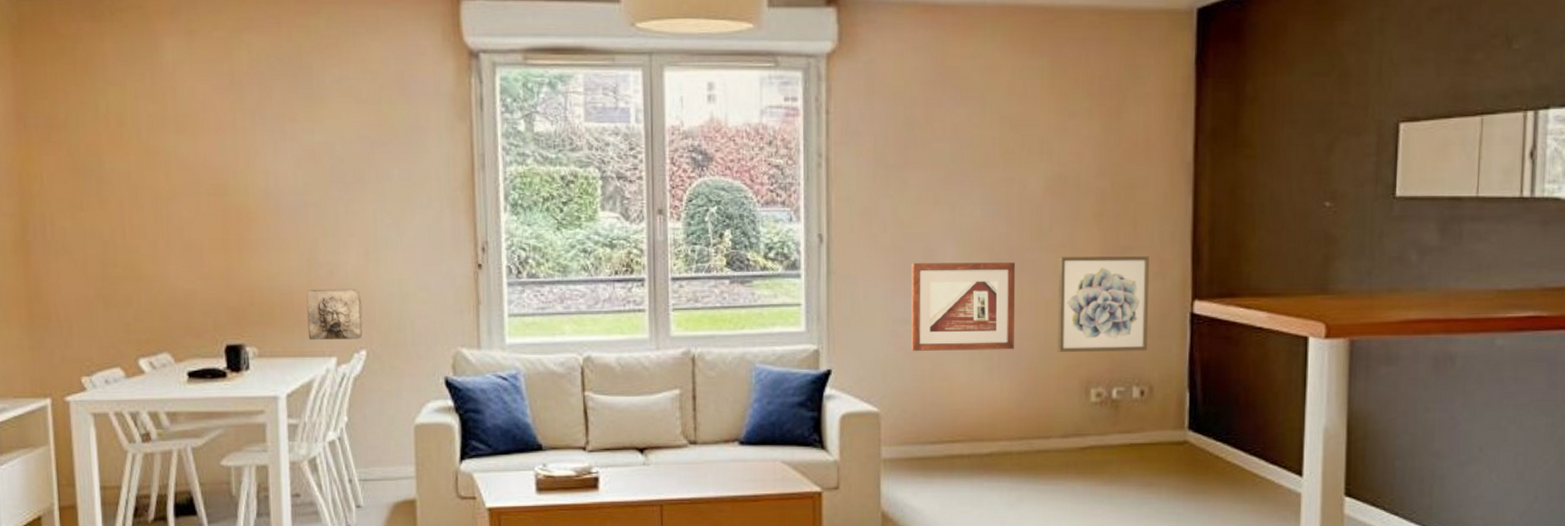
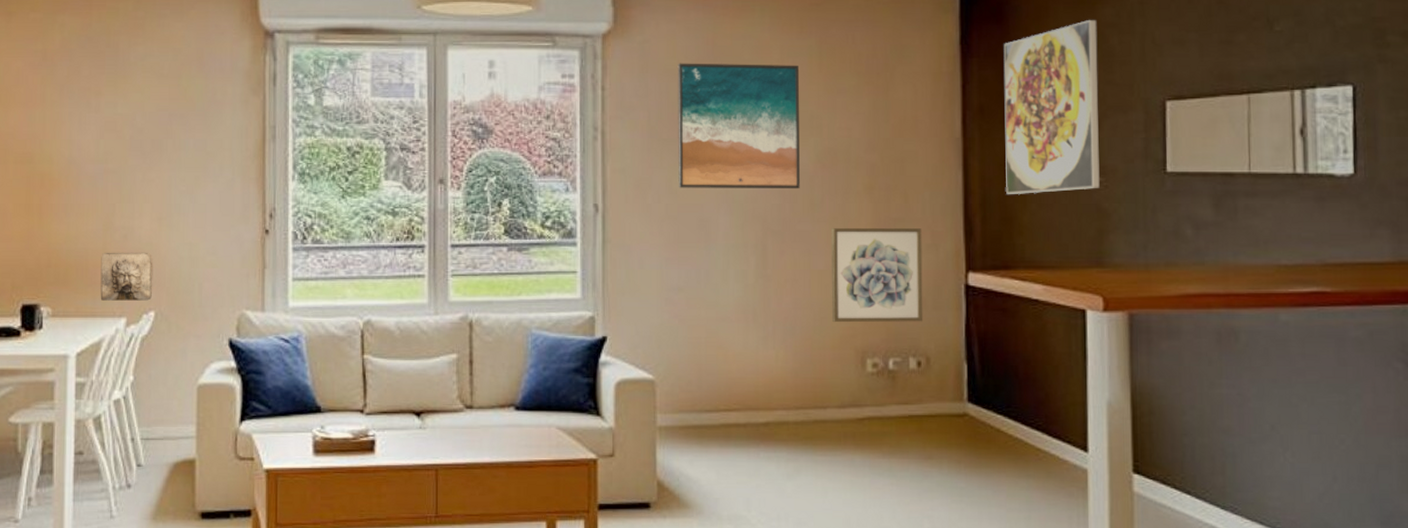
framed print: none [905,84,1031,217] -> present [677,63,800,189]
picture frame: present [912,262,1016,352] -> none [686,233,789,320]
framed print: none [1235,37,1335,220] -> present [1003,19,1100,194]

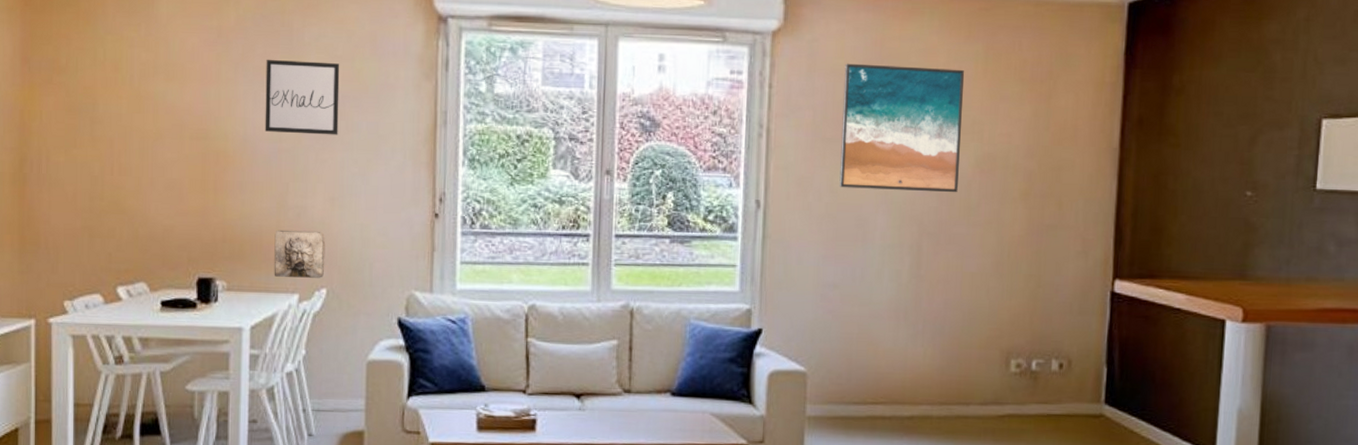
wall art: none [90,80,166,154] -> present [265,59,340,135]
wall art: present [831,228,923,322] -> none [981,232,1073,326]
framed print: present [1003,19,1100,194] -> none [1158,34,1262,206]

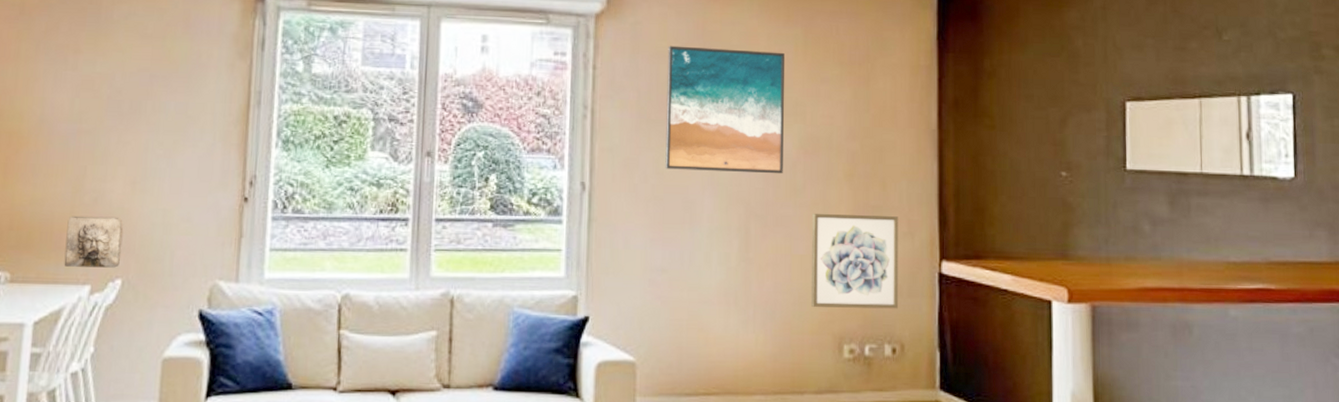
wall art: present [265,59,340,135] -> none [64,37,150,116]
wall art: none [981,232,1073,326] -> present [812,214,899,309]

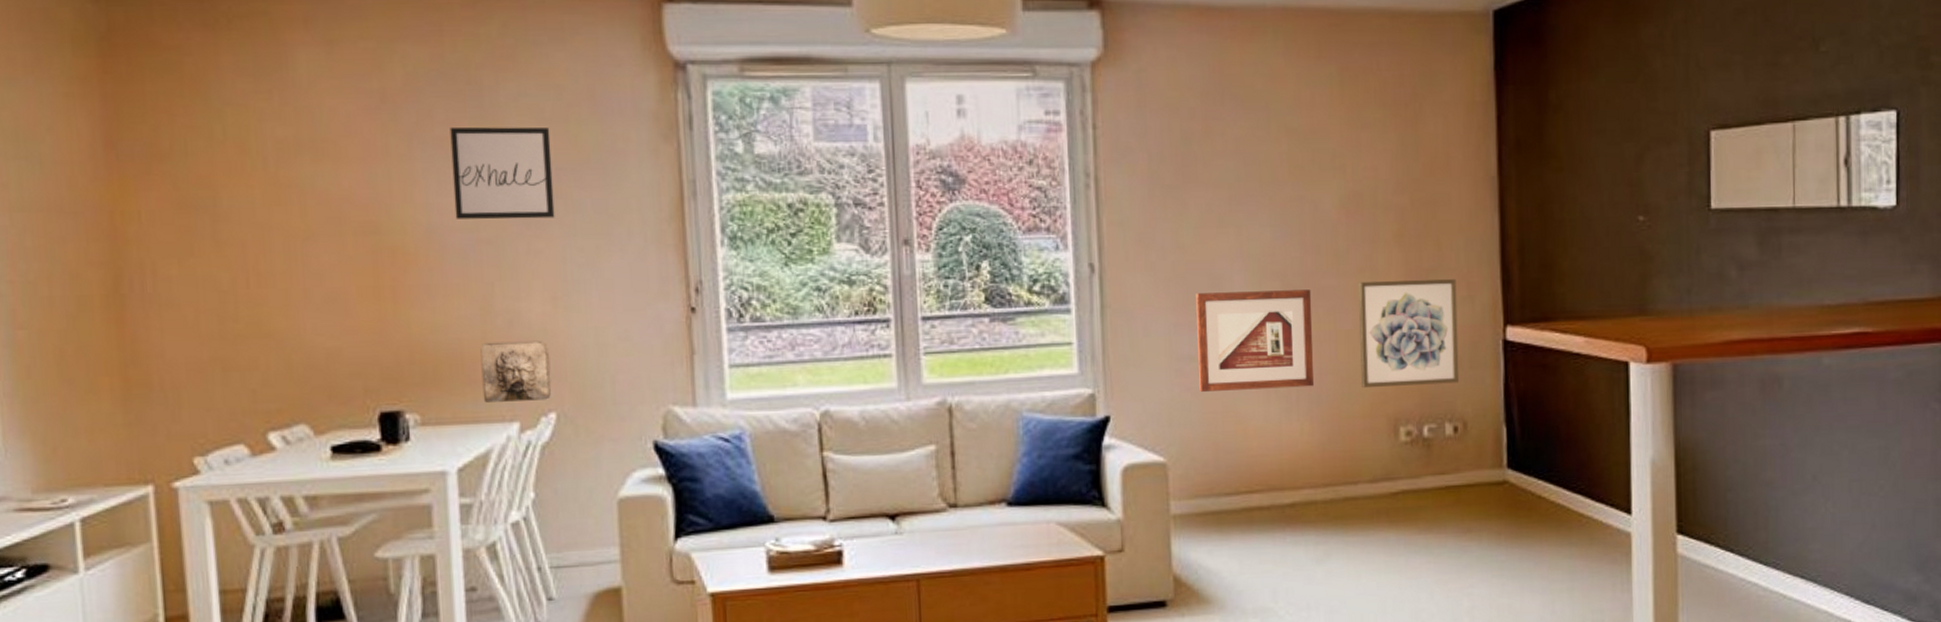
wall art: none [64,37,150,116] -> present [450,126,555,220]
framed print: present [665,45,785,174] -> none [1180,95,1323,242]
picture frame: none [669,214,771,303] -> present [1196,289,1314,393]

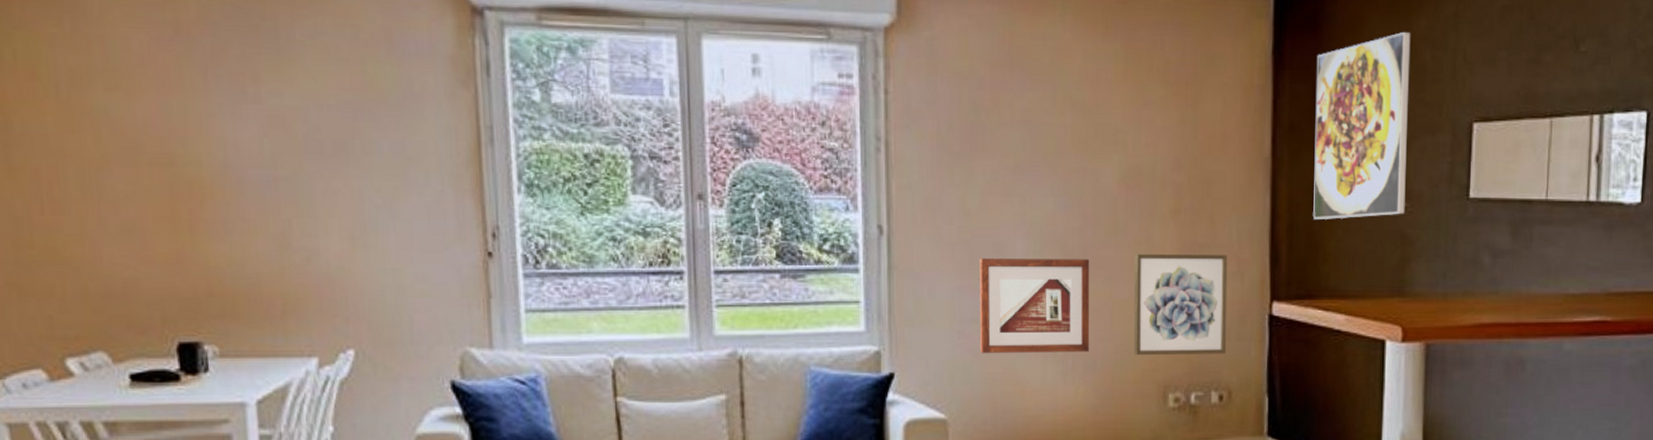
wall art: present [450,126,555,220] -> none [245,61,352,158]
wall relief: present [480,340,552,402] -> none [278,278,350,337]
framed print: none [1541,40,1643,238] -> present [1313,31,1411,219]

